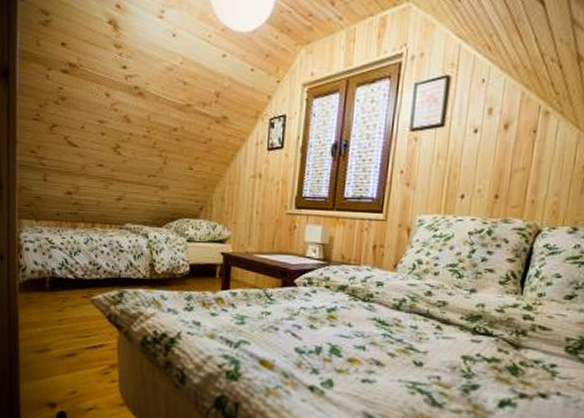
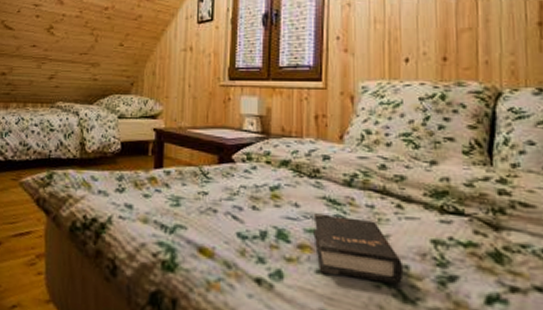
hardback book: none [362,332,436,391] -> present [313,213,404,284]

